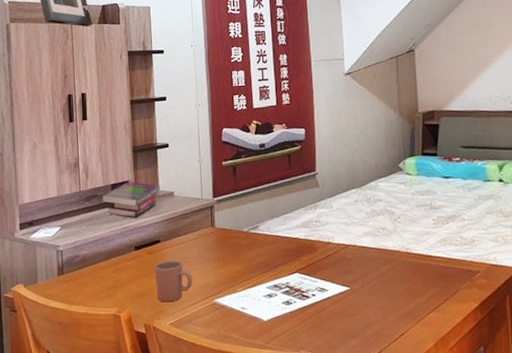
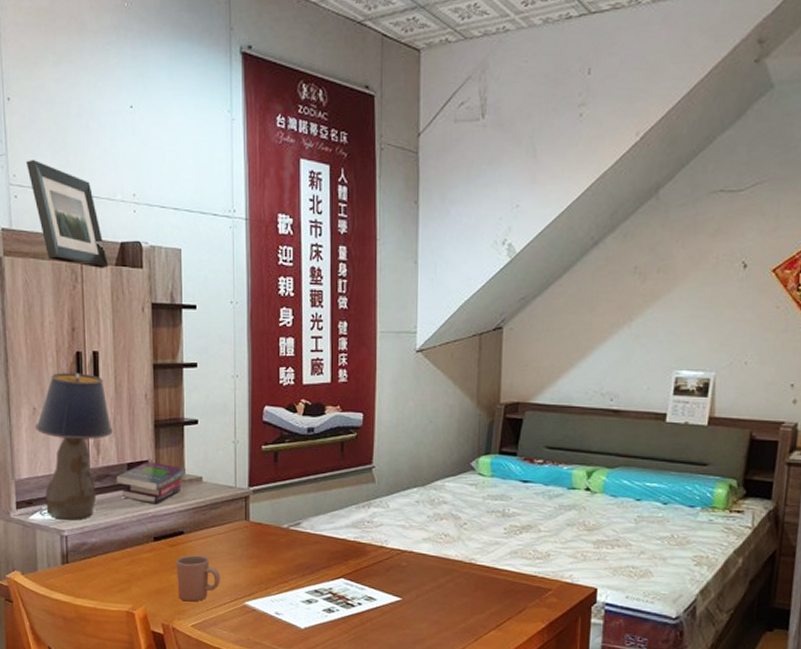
table lamp: none [35,112,99,237] -> present [34,373,113,520]

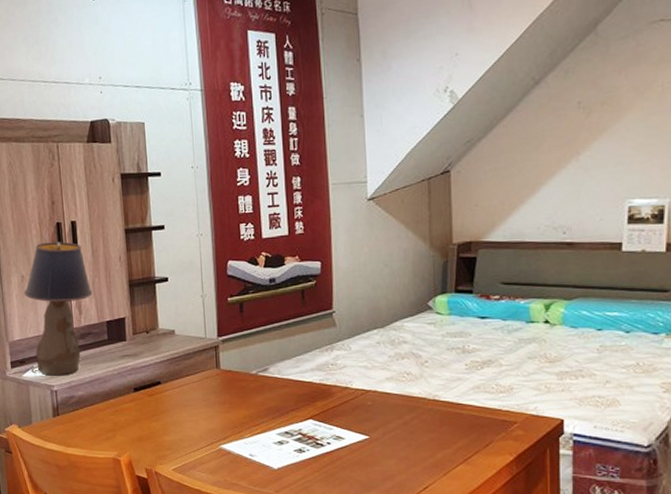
picture frame: present [26,159,109,269] -> none [5,54,81,147]
books: present [116,462,186,505] -> none [97,319,160,358]
mug: present [175,555,220,602] -> none [154,403,196,447]

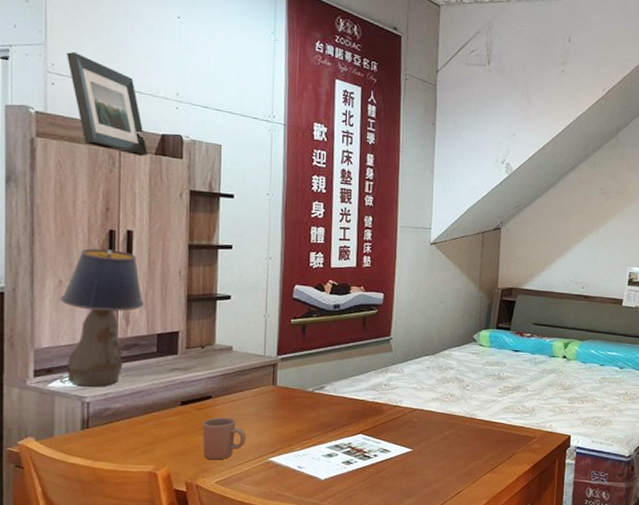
picture frame: none [5,54,81,147] -> present [67,51,149,157]
mug: none [154,403,196,447] -> present [202,417,246,460]

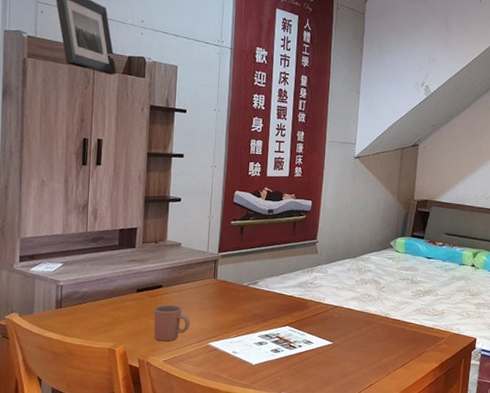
table lamp: present [59,248,144,387] -> none [39,154,109,273]

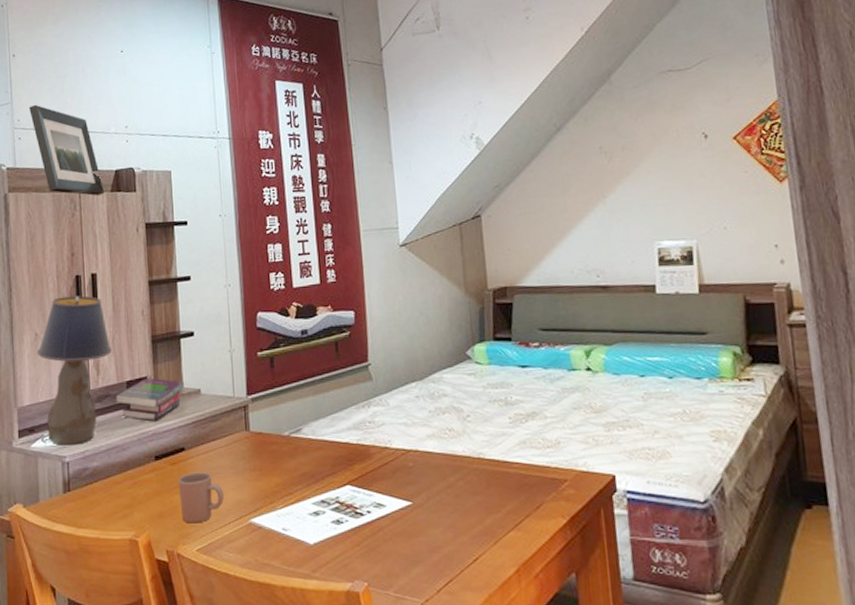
table lamp: none [39,154,109,273] -> present [36,295,112,445]
books: none [108,229,168,263] -> present [116,378,184,422]

